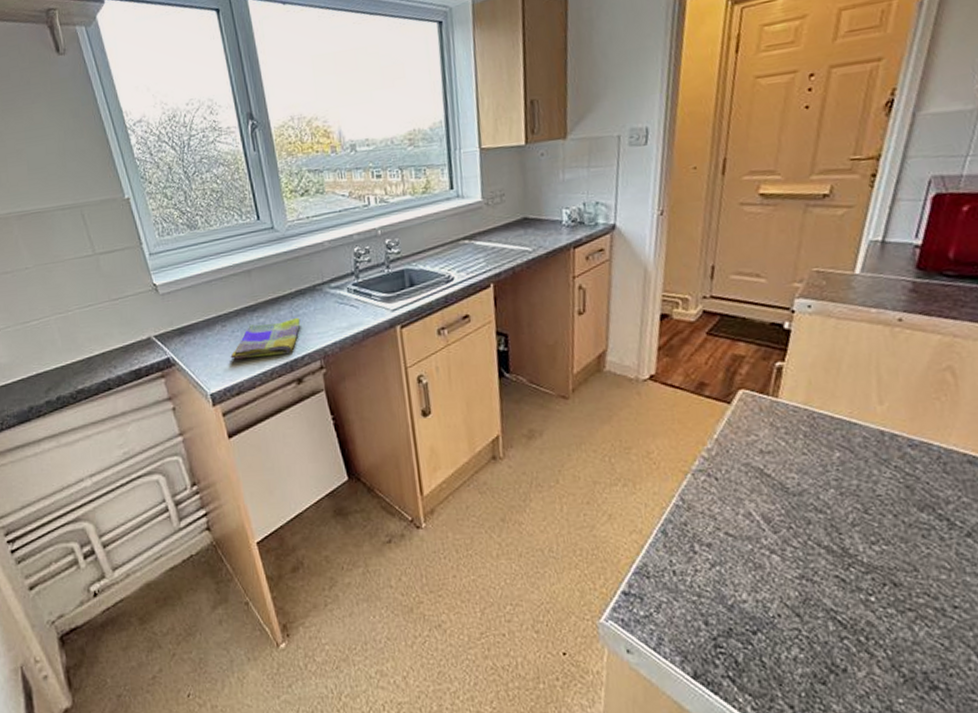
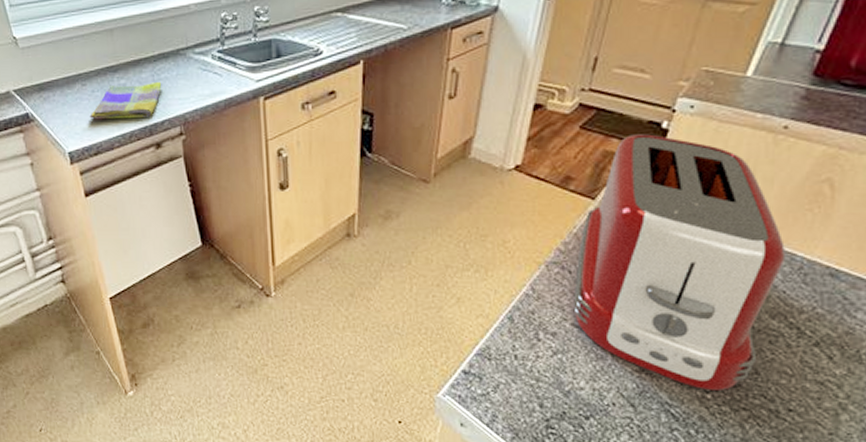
toaster: none [722,335,923,592] -> present [573,134,786,390]

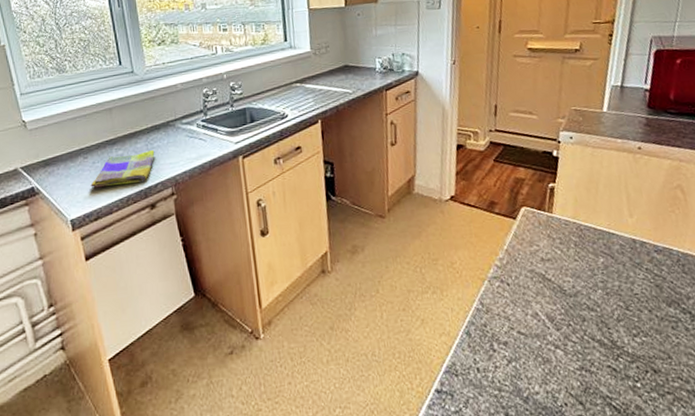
toaster: present [573,134,786,390] -> none [511,161,667,380]

